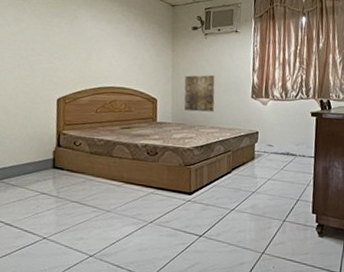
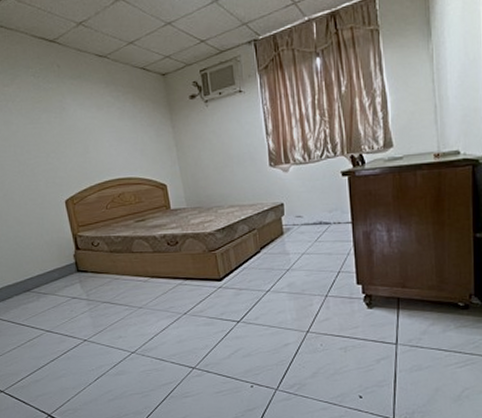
wall art: present [184,75,216,112] -> none [192,148,231,192]

